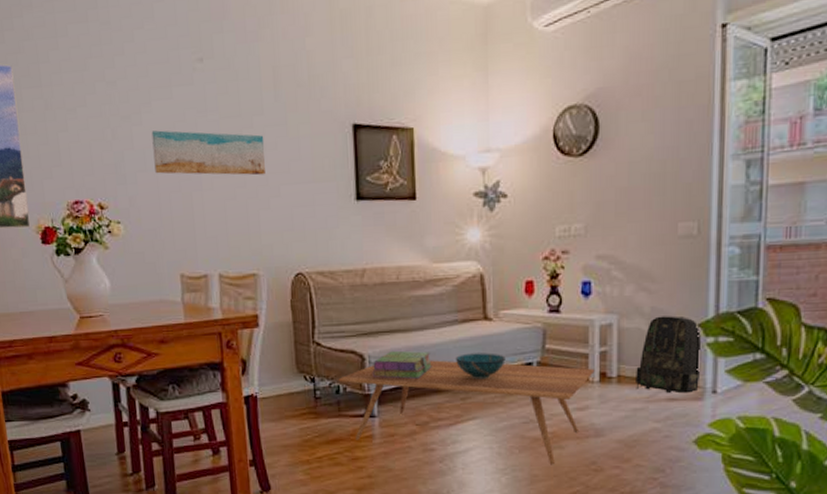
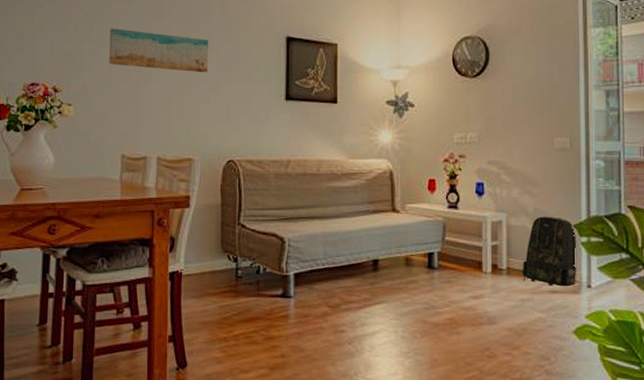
coffee table: present [338,360,595,465] -> none [259,246,488,350]
stack of books: present [372,350,432,379] -> none [290,235,345,263]
decorative bowl: present [455,353,506,380] -> none [366,241,410,266]

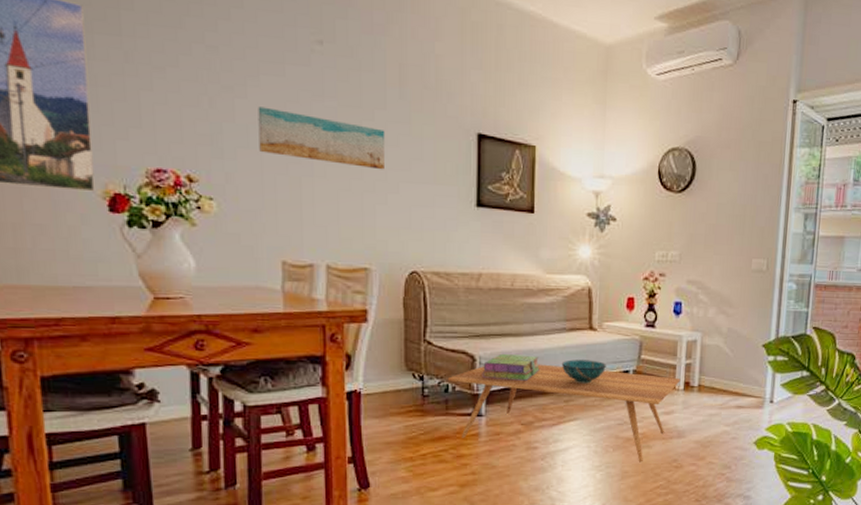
coffee table: none [259,246,488,350] -> present [447,364,681,462]
stack of books: none [290,235,345,263] -> present [482,353,540,381]
decorative bowl: none [366,241,410,266] -> present [561,359,606,384]
backpack: present [523,216,577,287] -> none [712,336,764,402]

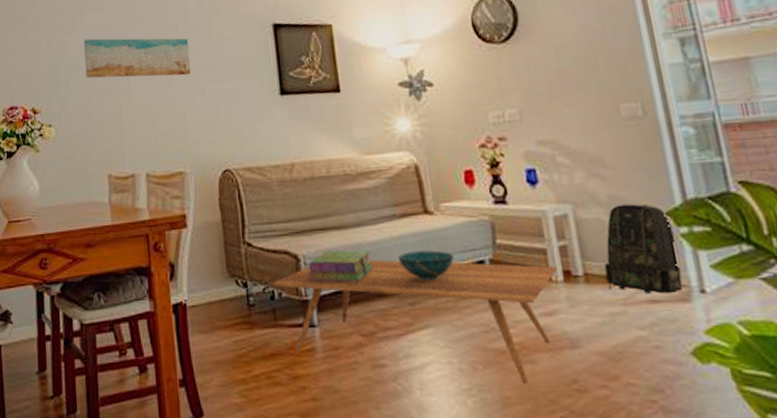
backpack: none [712,336,764,402] -> present [604,204,683,294]

